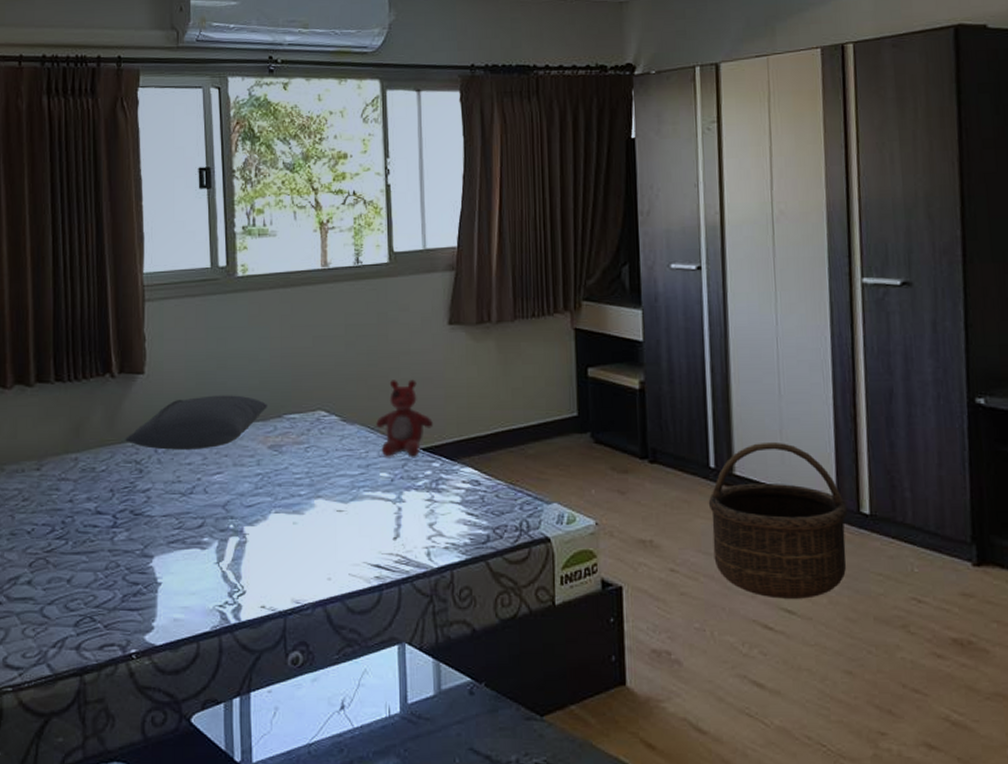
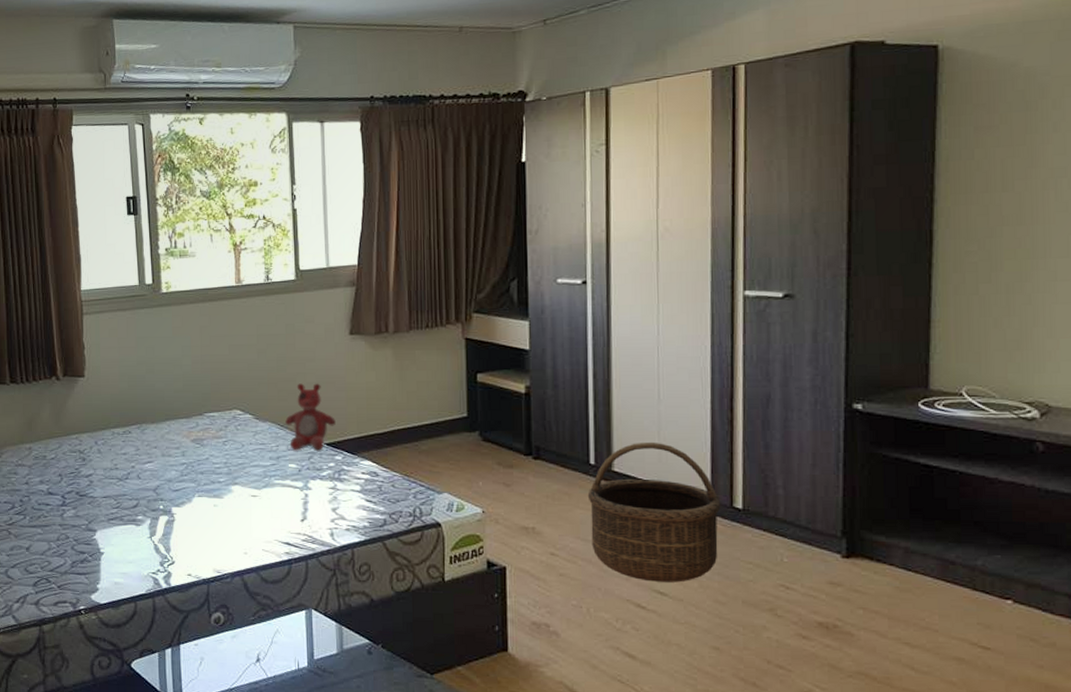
pillow: present [125,395,267,450] -> none [70,396,190,442]

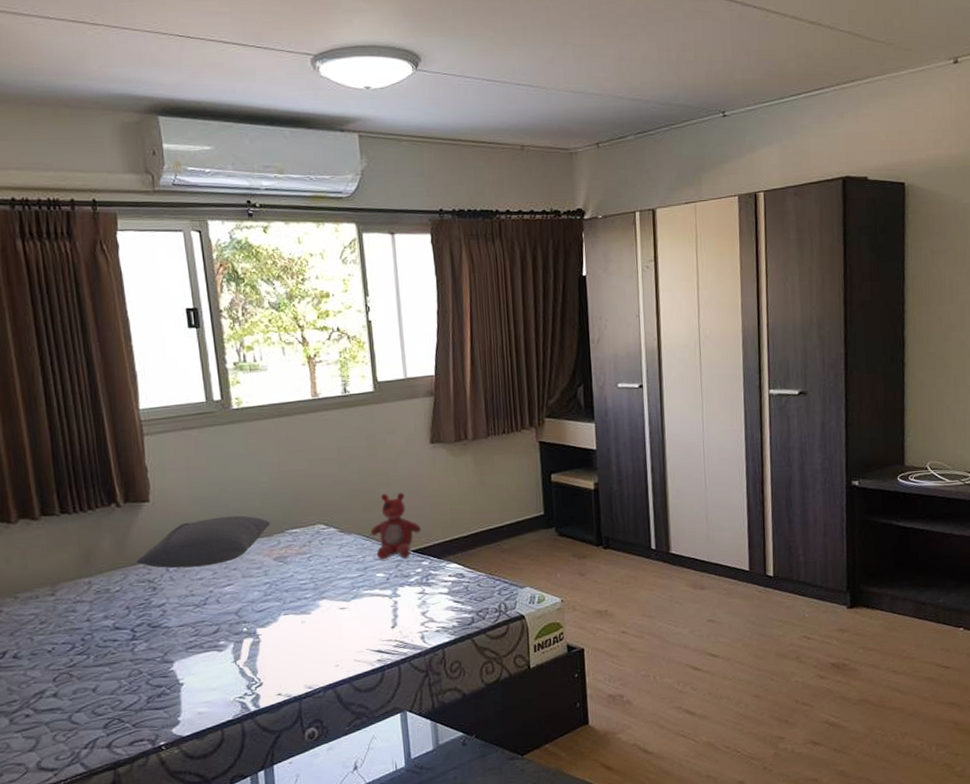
pillow: none [70,396,190,442] -> present [136,515,270,569]
basket: present [587,441,720,583] -> none [650,525,756,647]

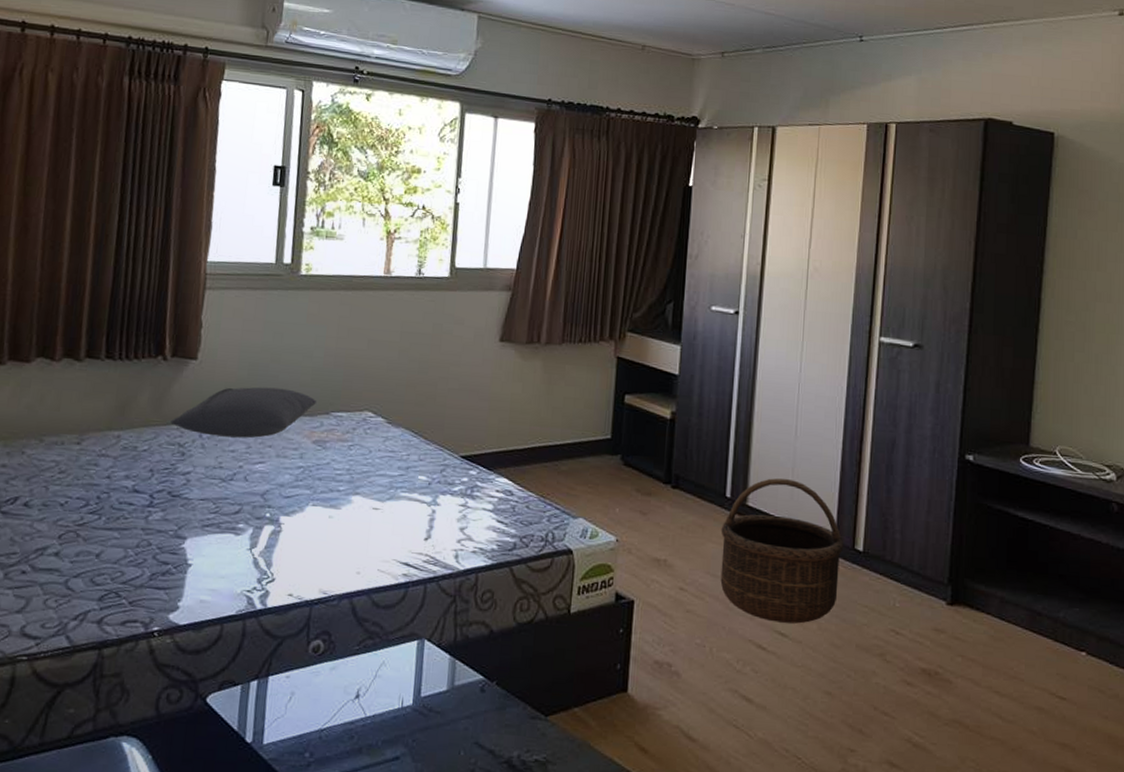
stuffed bear: present [371,492,421,559] -> none [420,388,475,462]
basket: none [650,525,756,647] -> present [720,478,843,624]

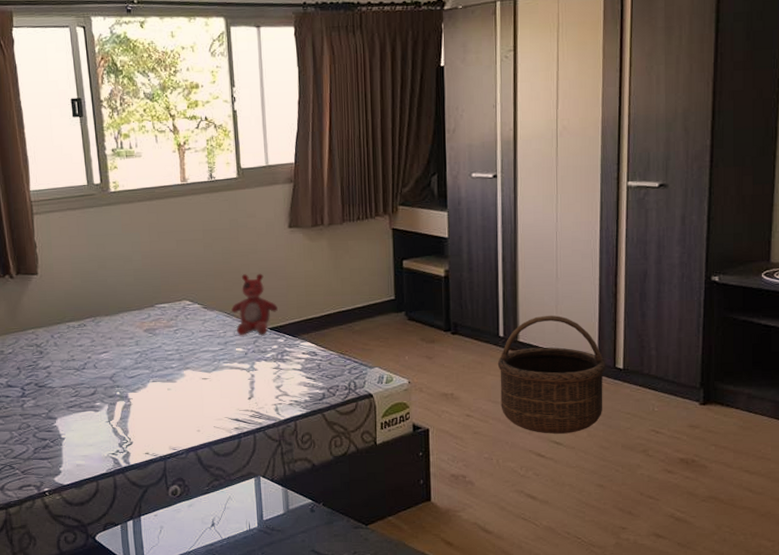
pillow: present [170,387,316,438] -> none [26,290,142,335]
stuffed bear: none [420,388,475,462] -> present [231,273,278,335]

